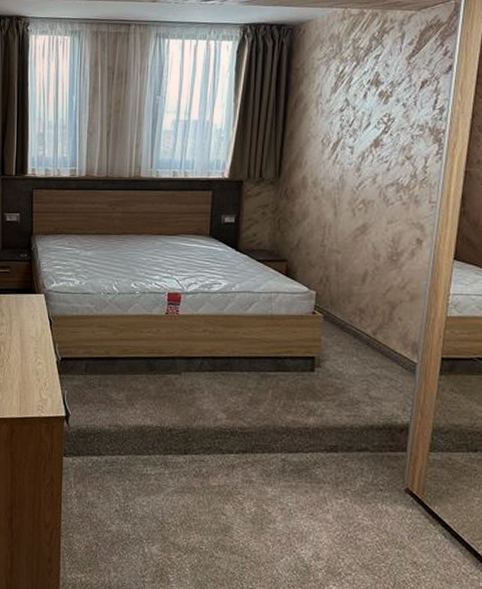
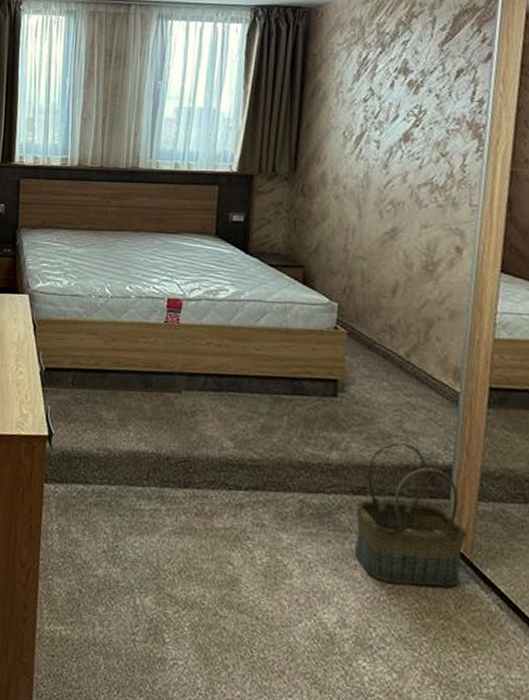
basket: none [326,406,420,523] -> present [353,441,467,587]

